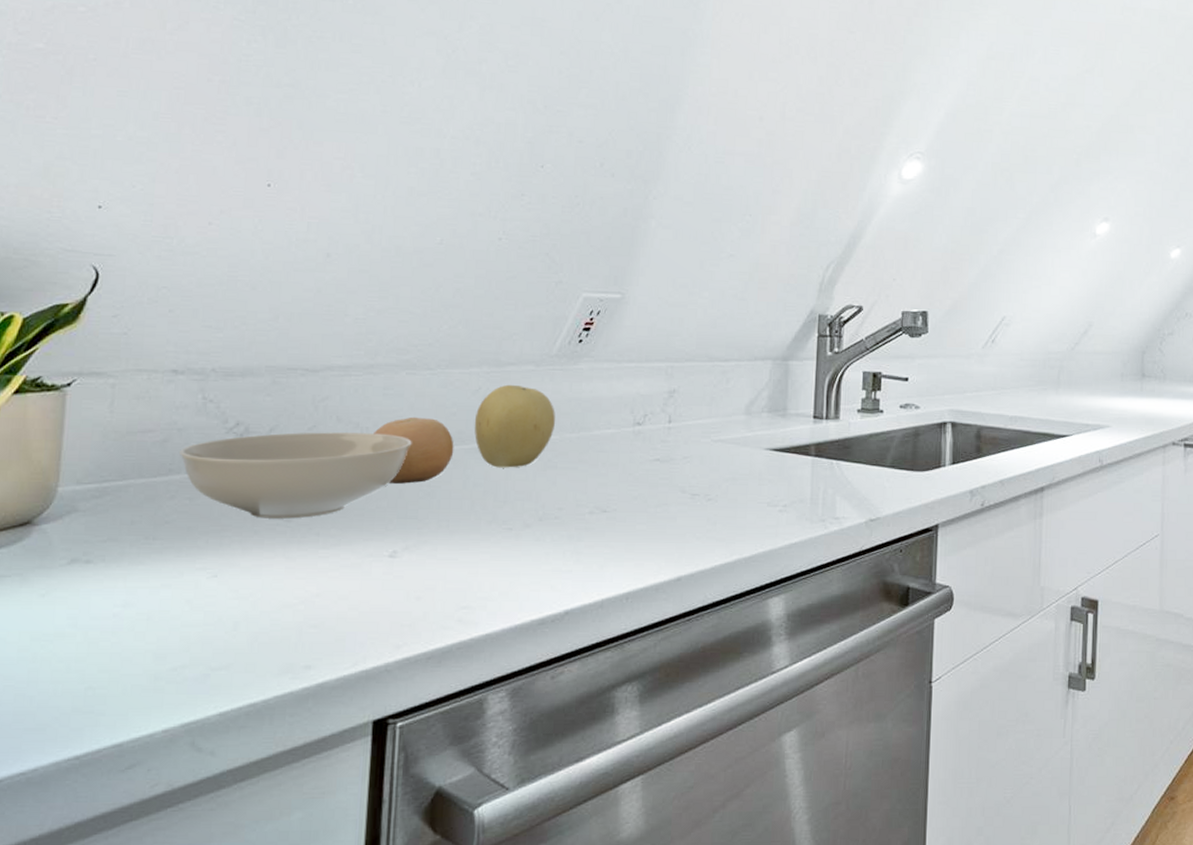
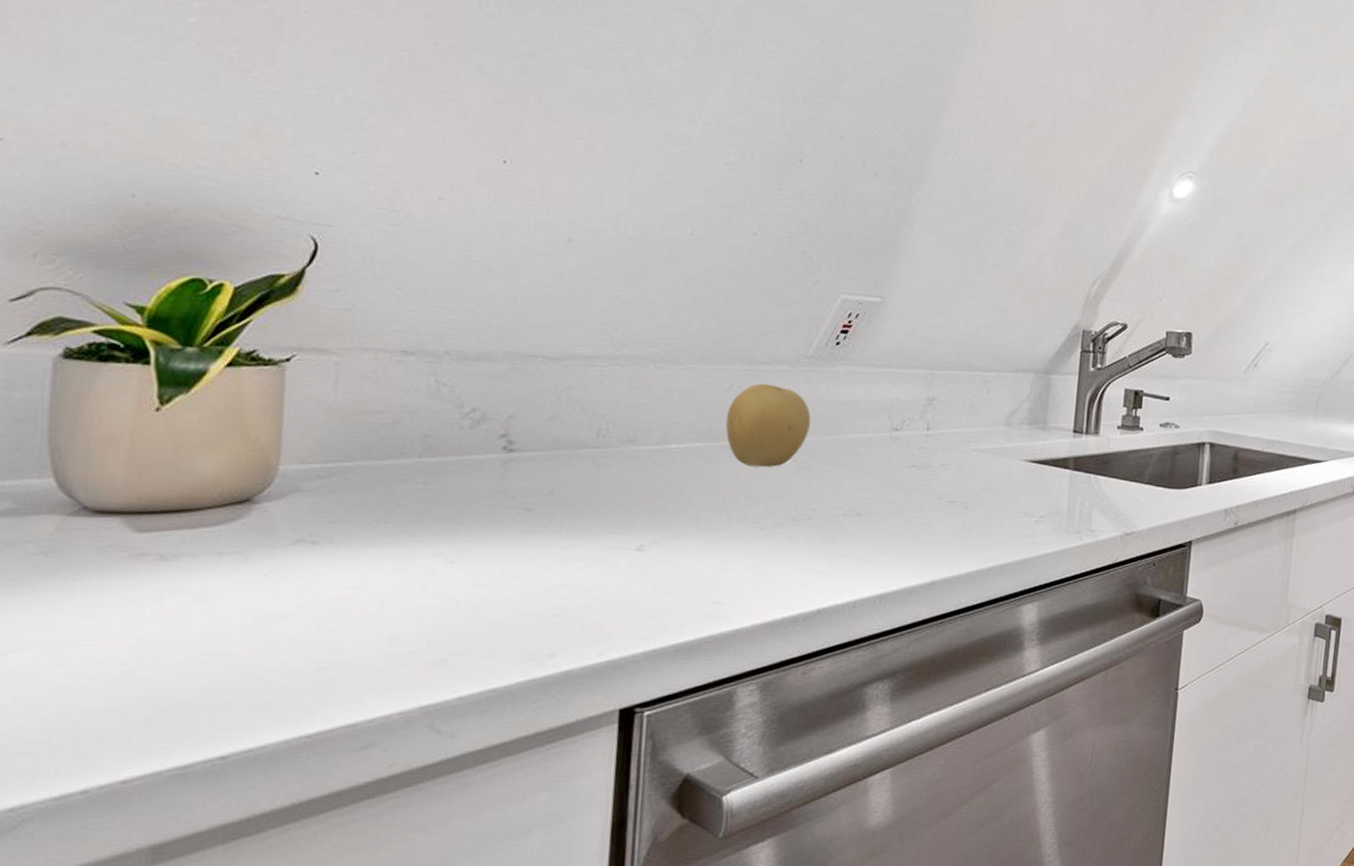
bowl: present [178,432,412,519] -> none [410,421,660,508]
fruit: present [374,417,454,484] -> none [620,411,705,478]

